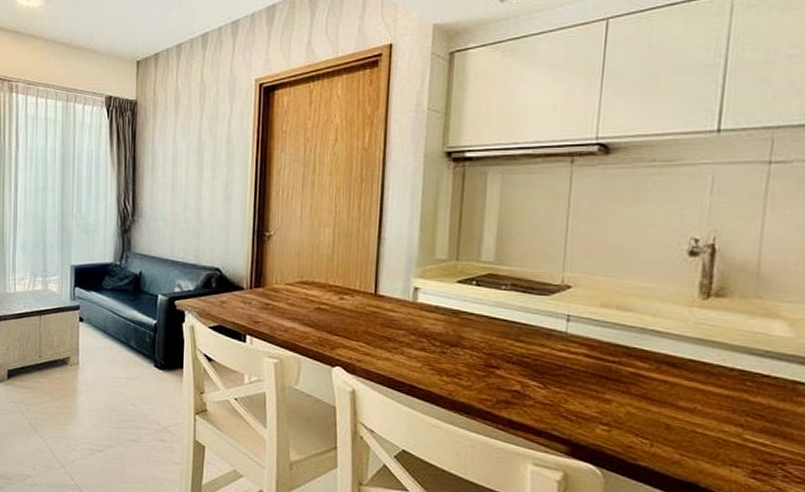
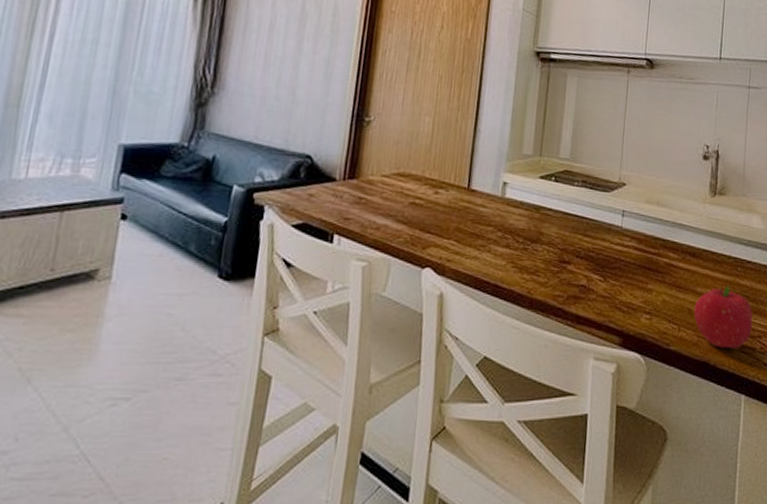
fruit: none [674,401,772,474] -> present [694,285,753,350]

